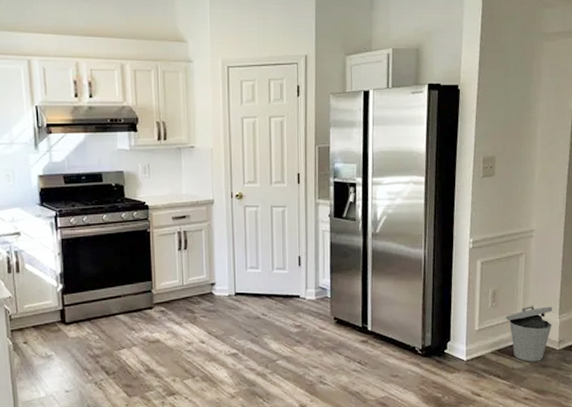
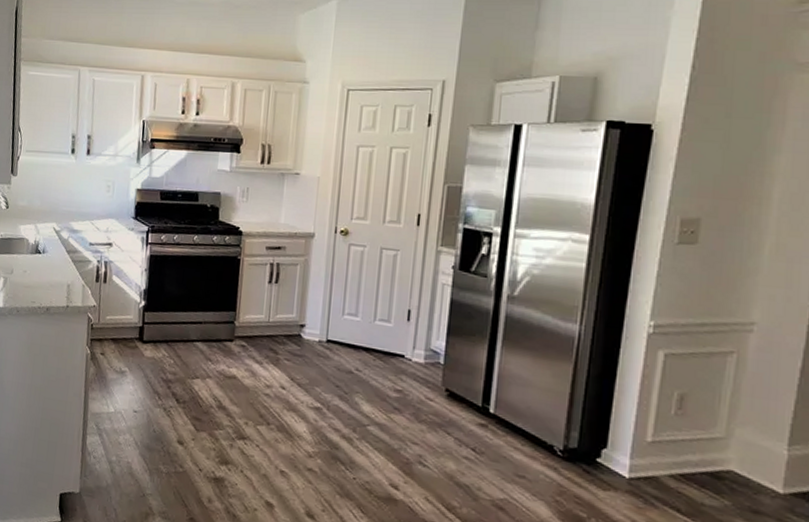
trash can: present [506,306,553,362] -> none [697,424,778,504]

